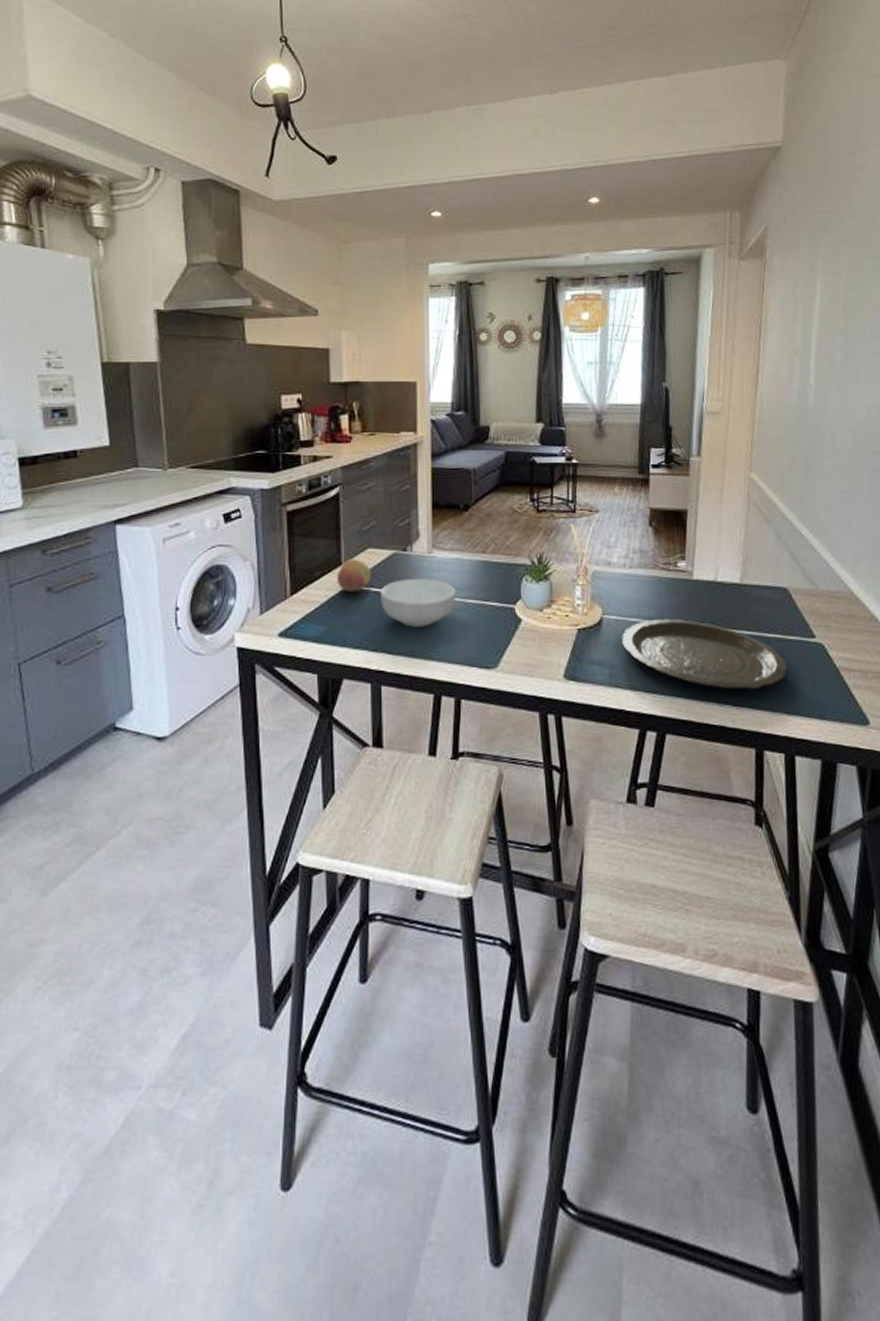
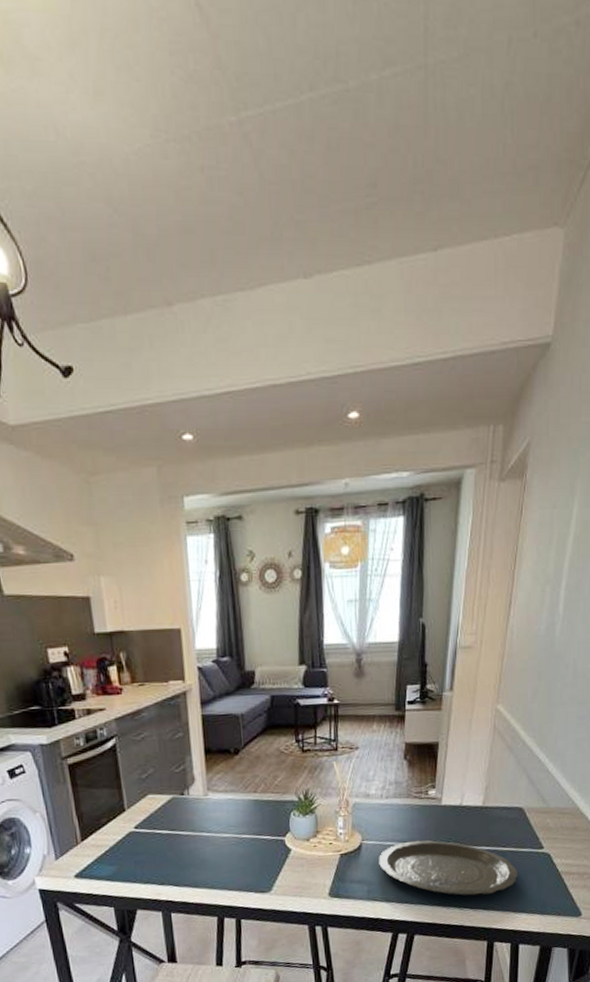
fruit: present [336,559,371,593] -> none [121,805,154,836]
cereal bowl: present [381,578,455,627] -> none [163,818,232,862]

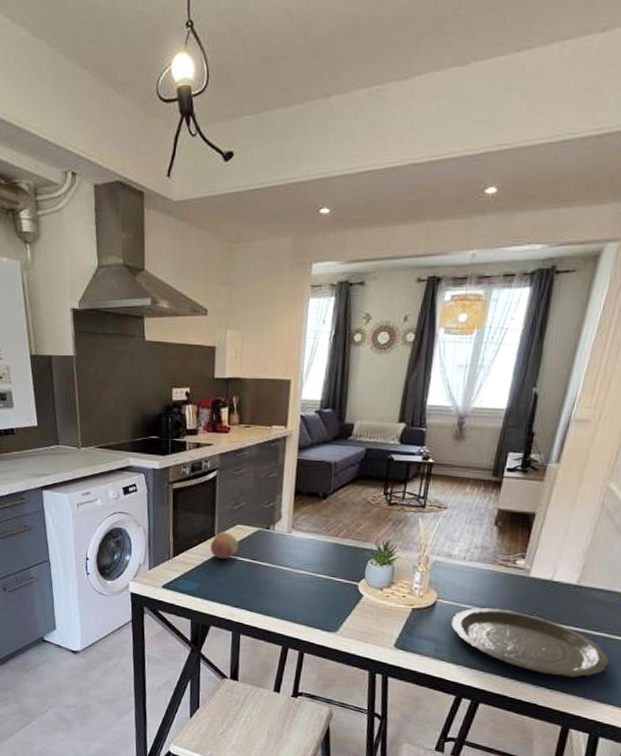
fruit: none [121,805,154,836] -> present [210,532,239,560]

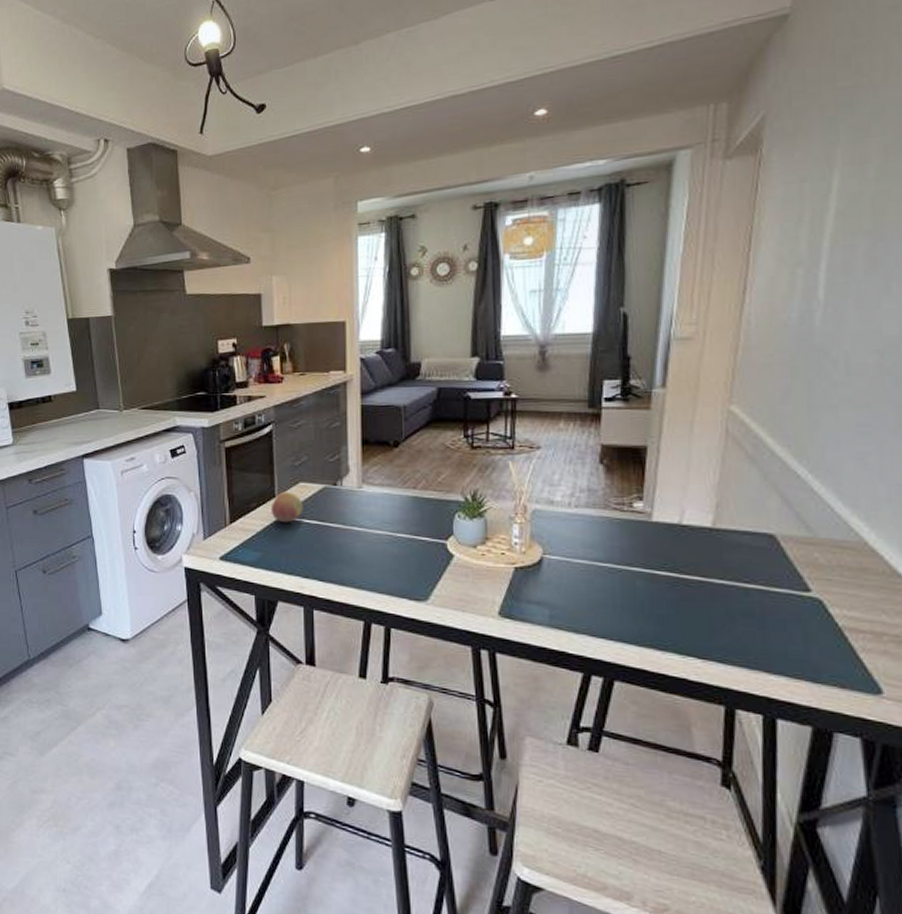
plate: present [451,607,609,678] -> none [565,561,771,643]

